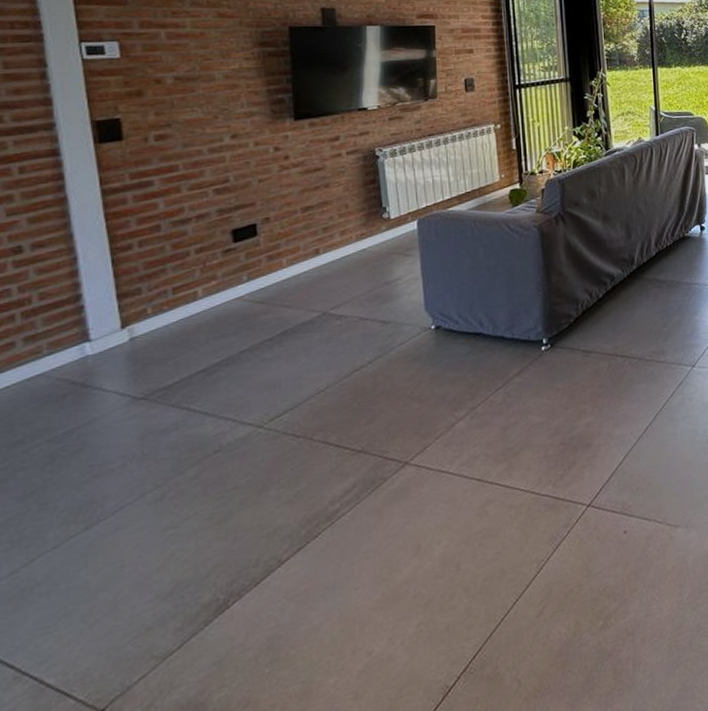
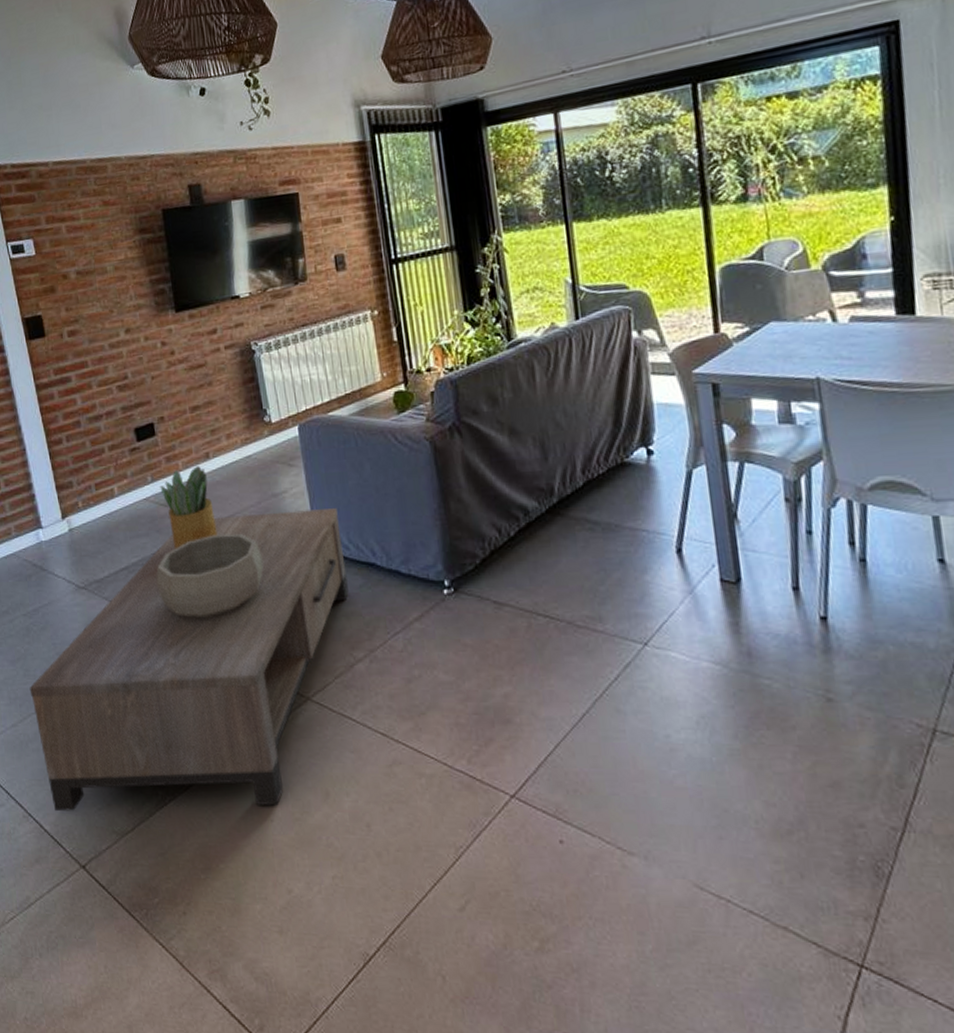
coffee table: none [45,289,455,658] -> present [29,508,349,812]
decorative bowl: none [241,321,370,410] -> present [156,533,264,619]
potted plant: none [257,262,321,344] -> present [160,466,218,549]

